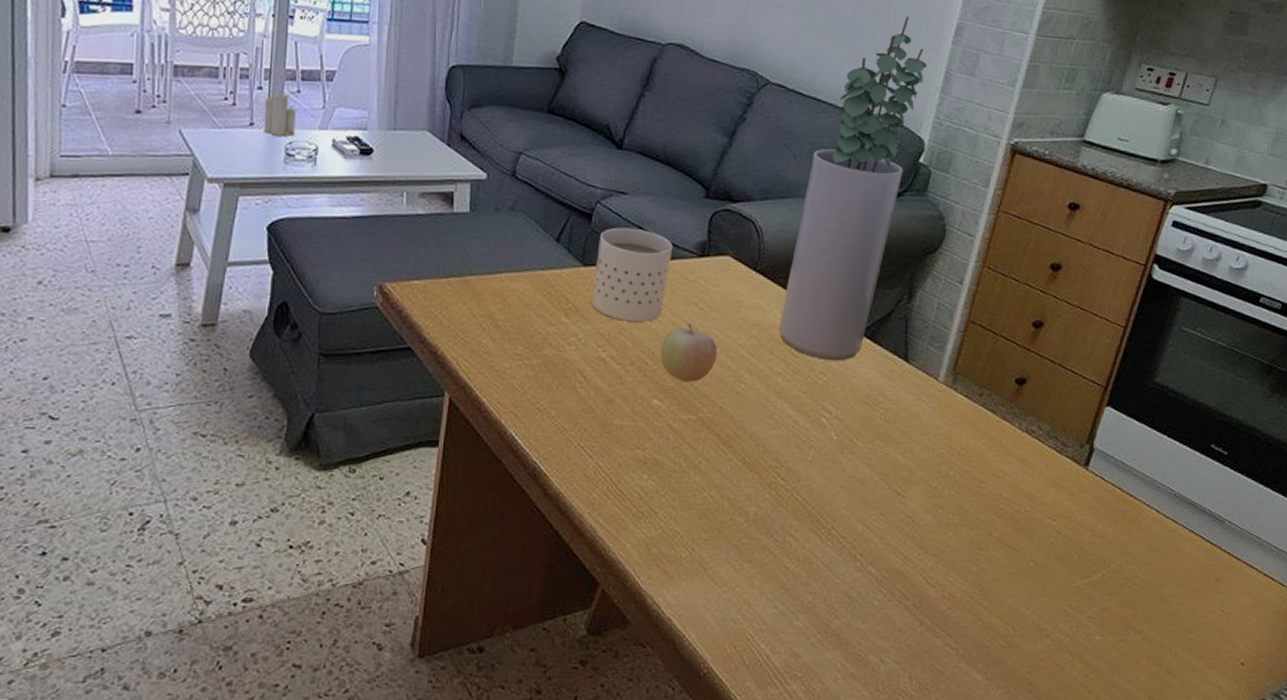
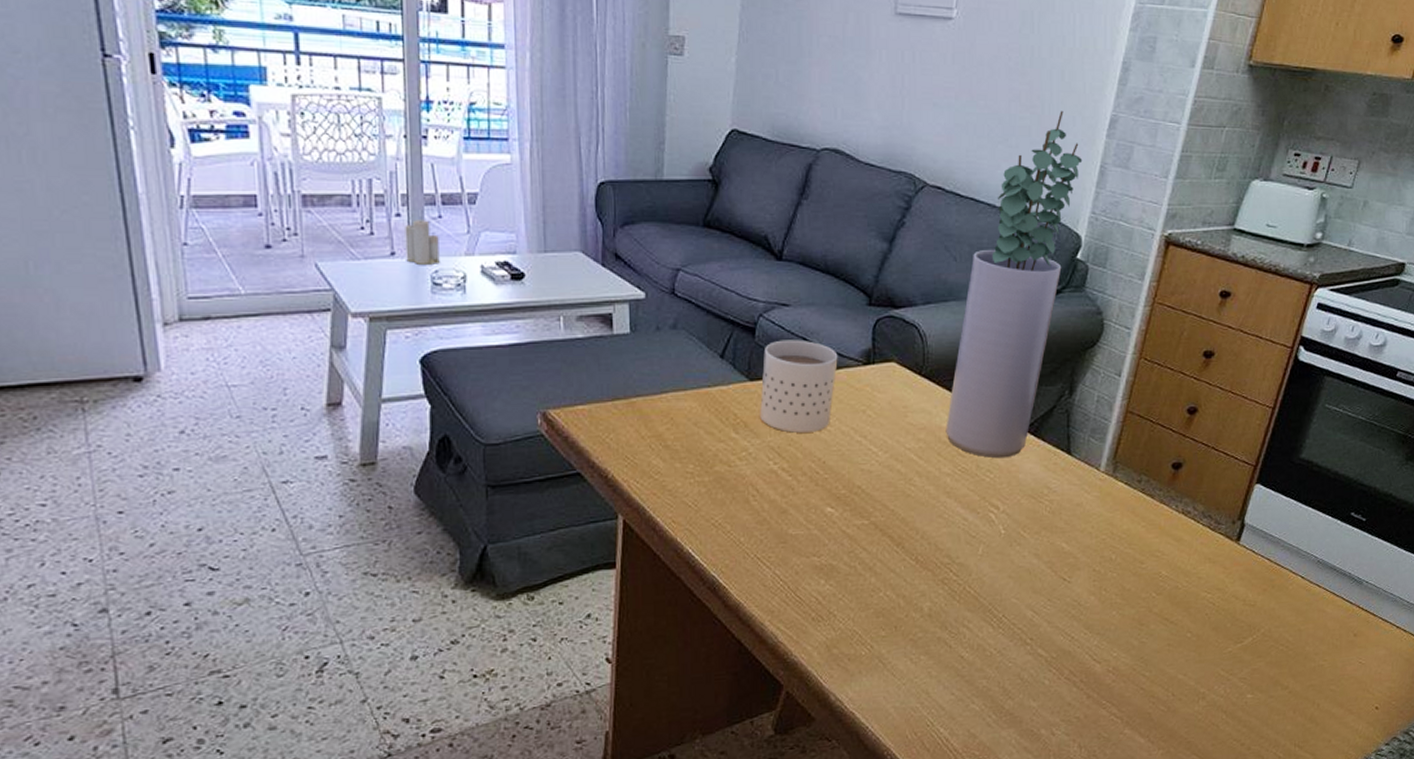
fruit: present [660,323,717,383] -> none [831,430,886,489]

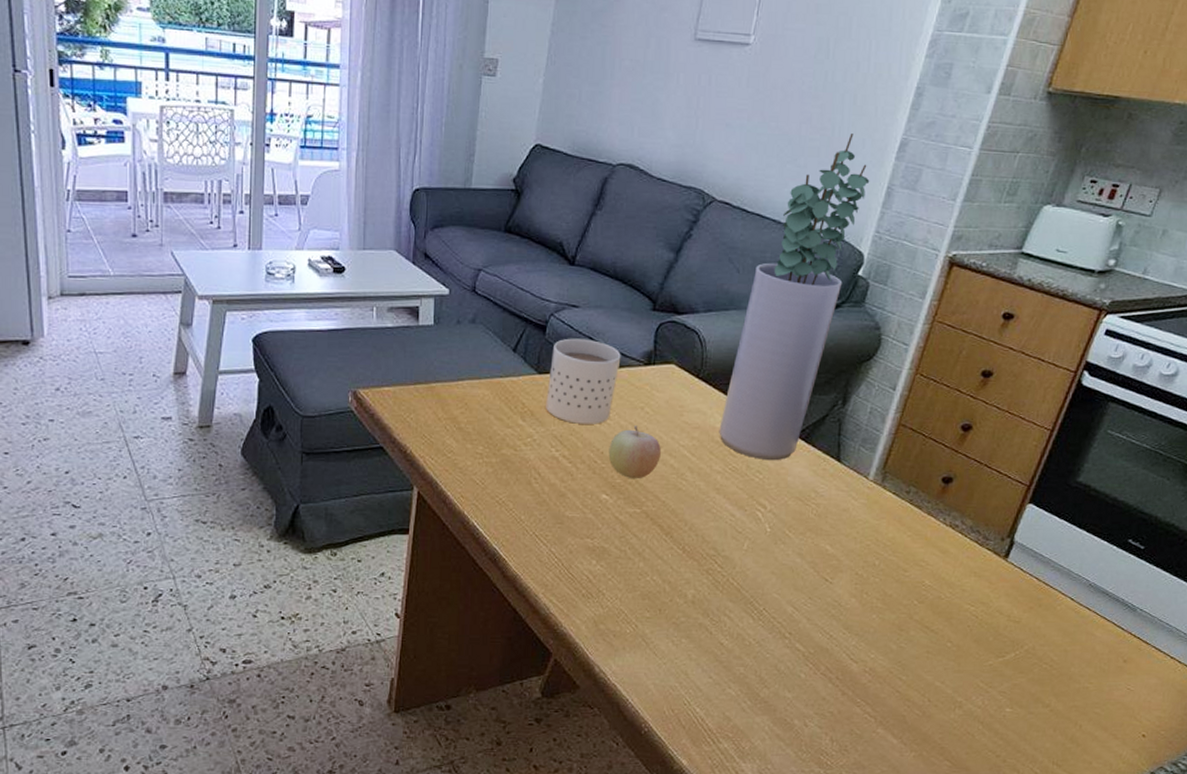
candle: present [405,216,440,264] -> none [246,214,274,257]
fruit: none [831,430,886,489] -> present [608,425,661,479]

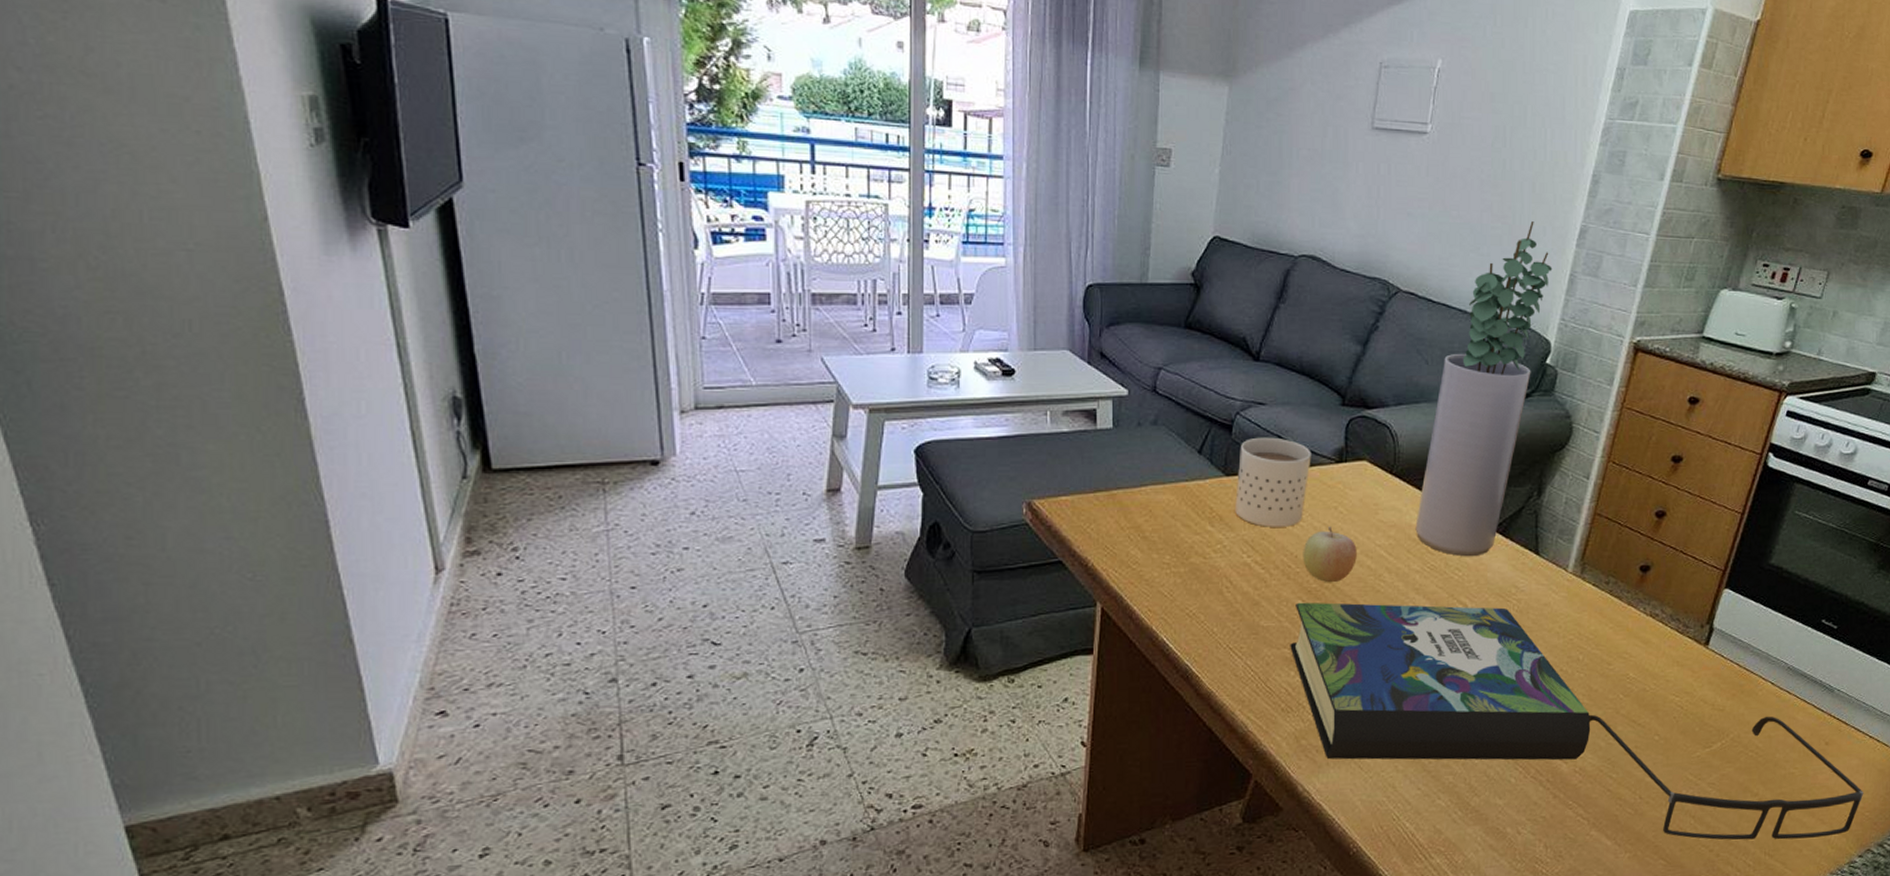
book: none [593,496,883,660] -> present [1290,602,1591,760]
glasses: none [881,618,1161,751] -> present [1588,714,1864,841]

